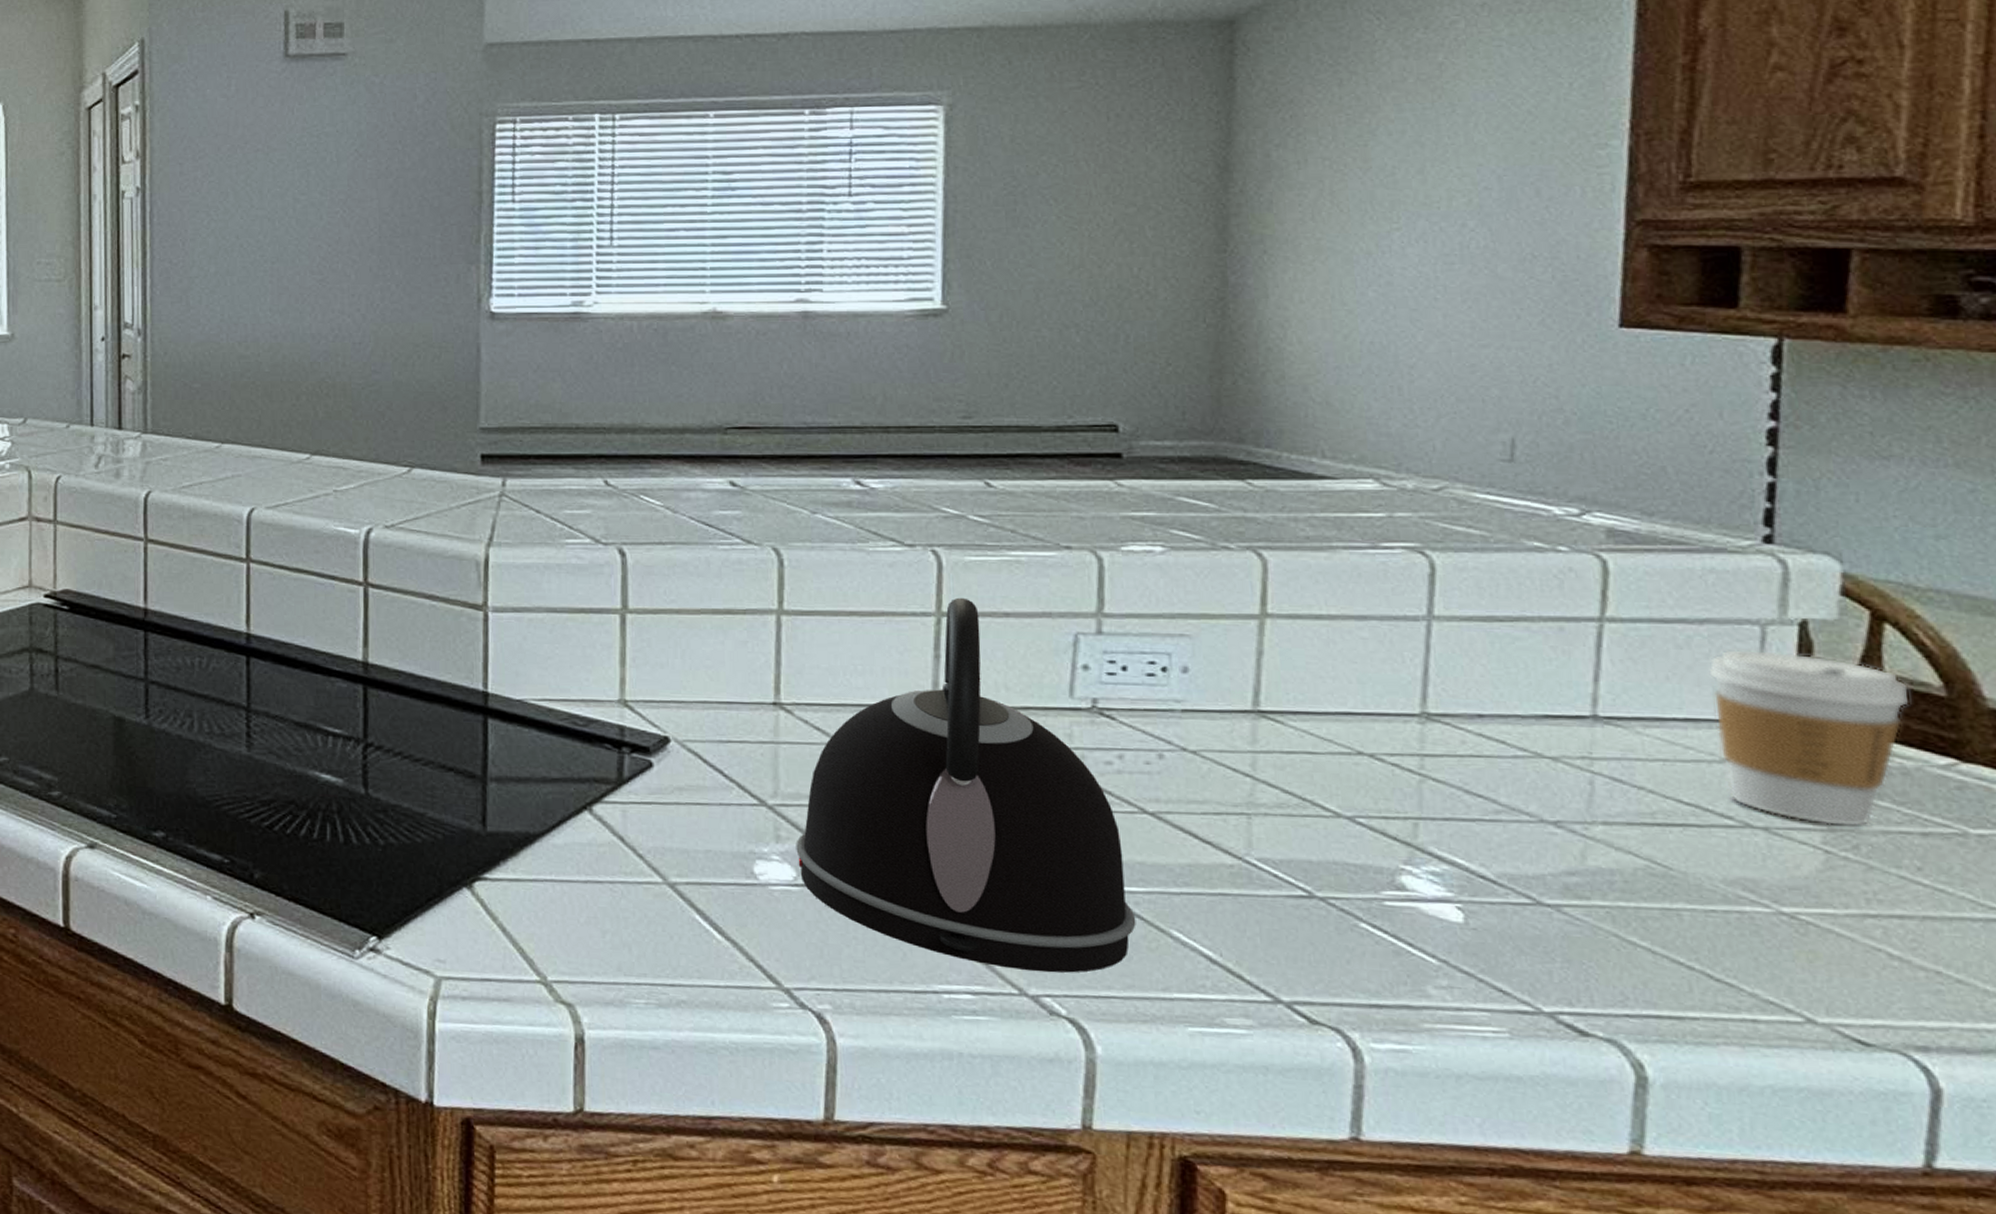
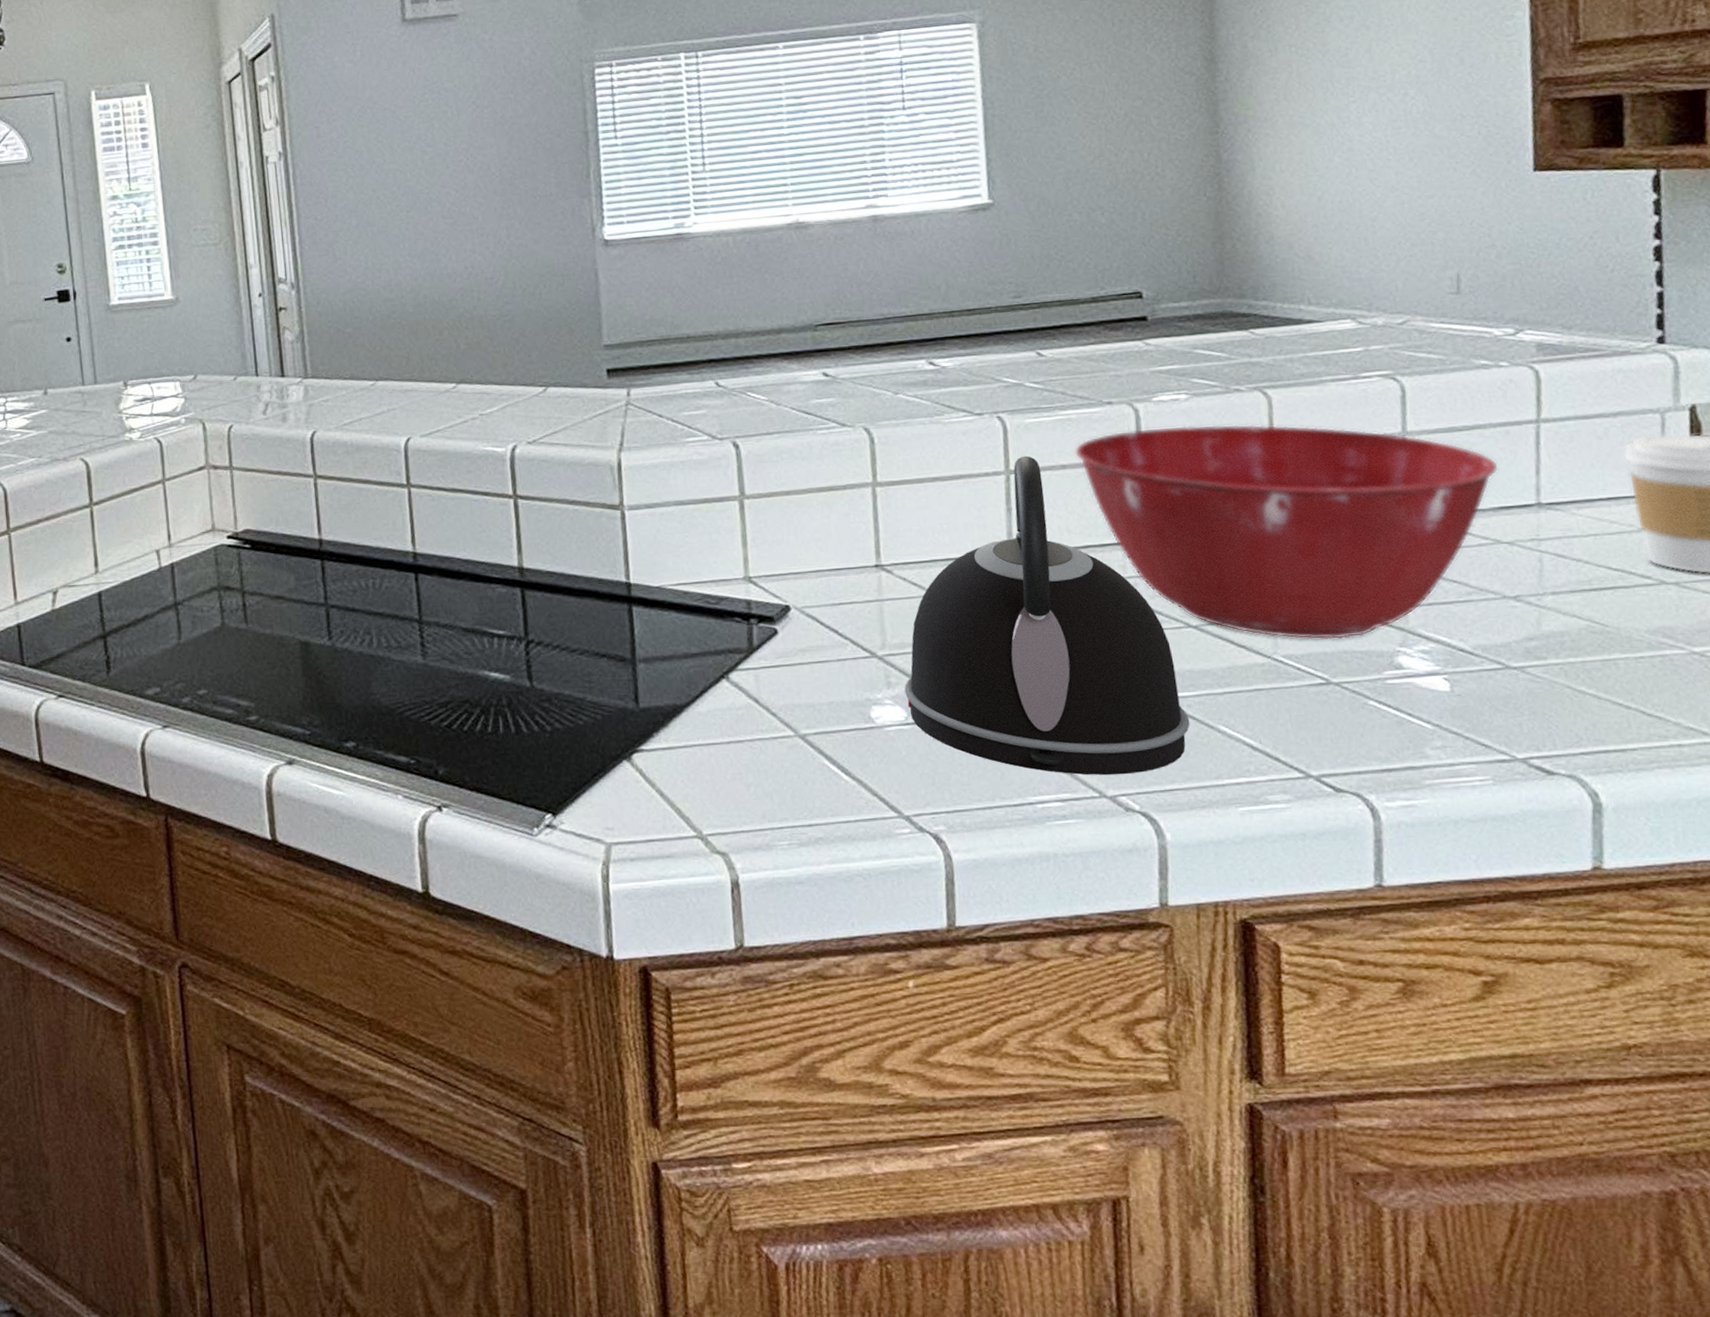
mixing bowl: none [1020,580,1546,848] -> present [1074,424,1499,640]

